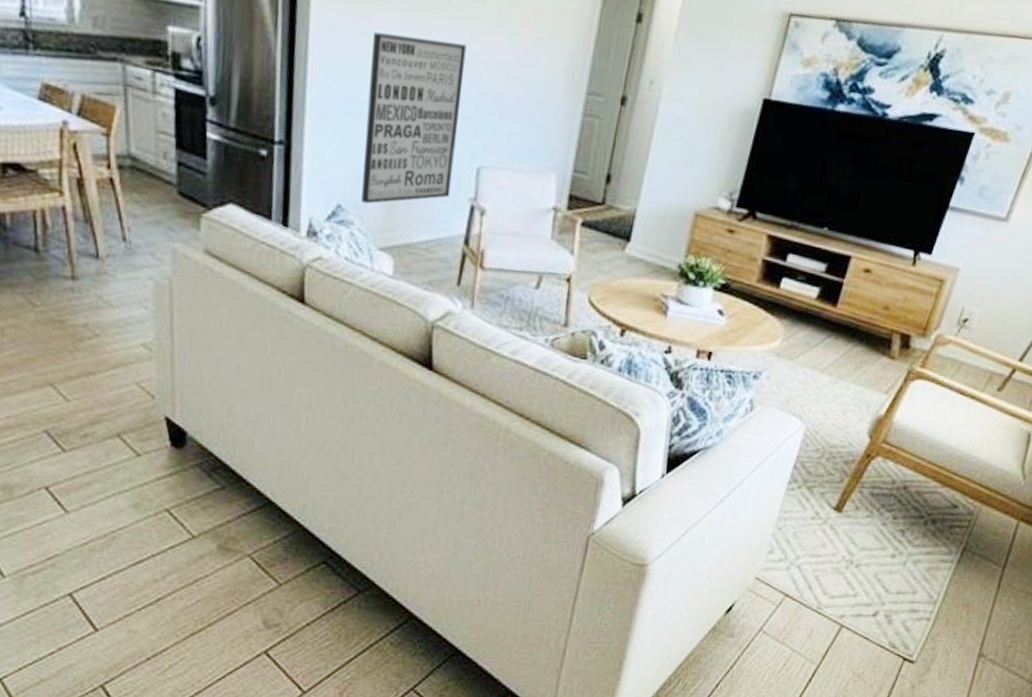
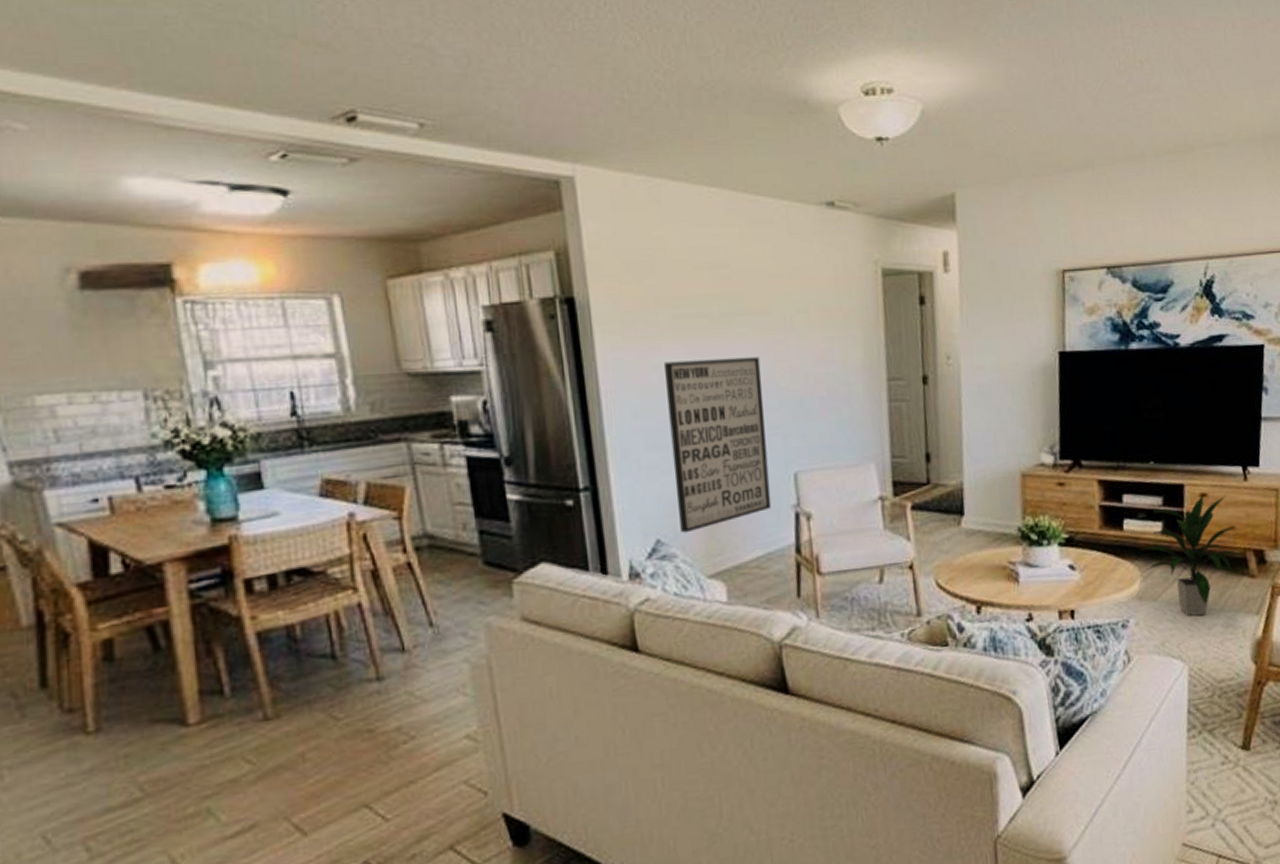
indoor plant: none [791,270,890,384] -> present [1140,494,1240,616]

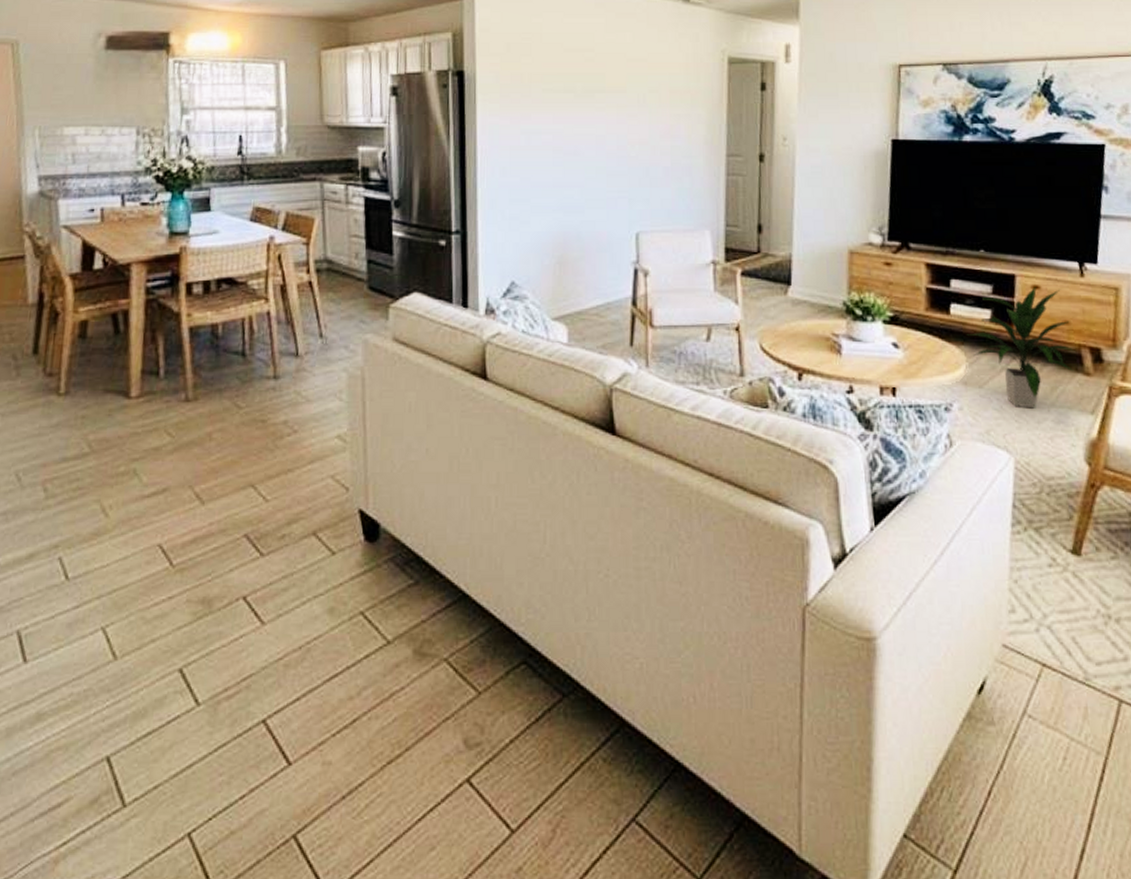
wall art: present [663,356,772,533] -> none [531,128,614,278]

